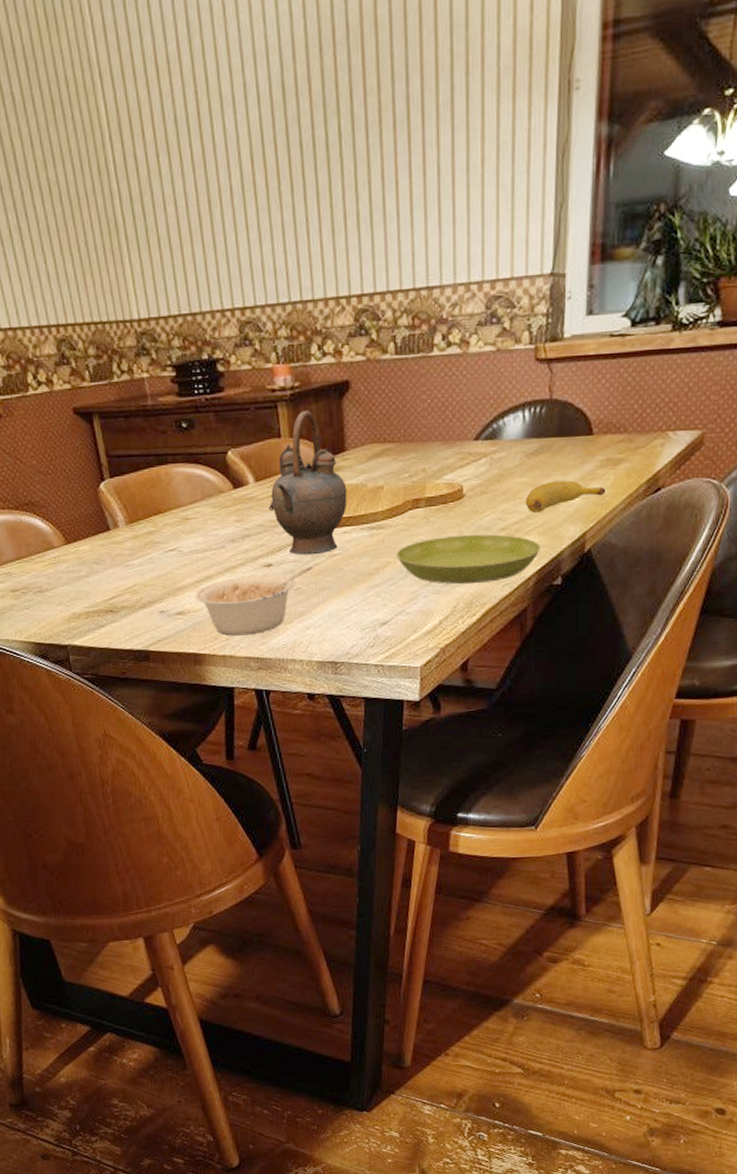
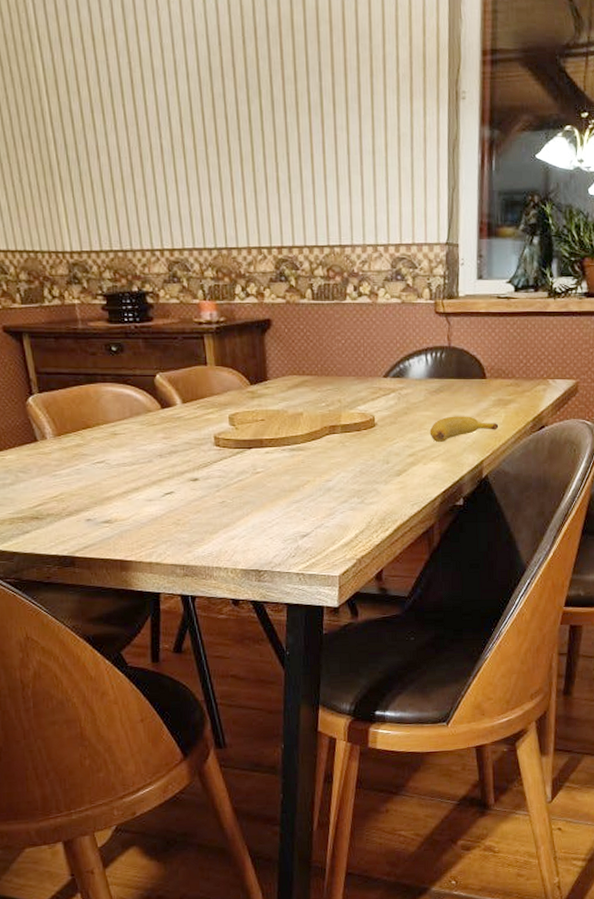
legume: present [195,566,314,636] -> none [122,482,238,544]
teapot: present [269,410,347,556] -> none [195,342,270,472]
saucer: present [396,534,542,585] -> none [315,459,445,503]

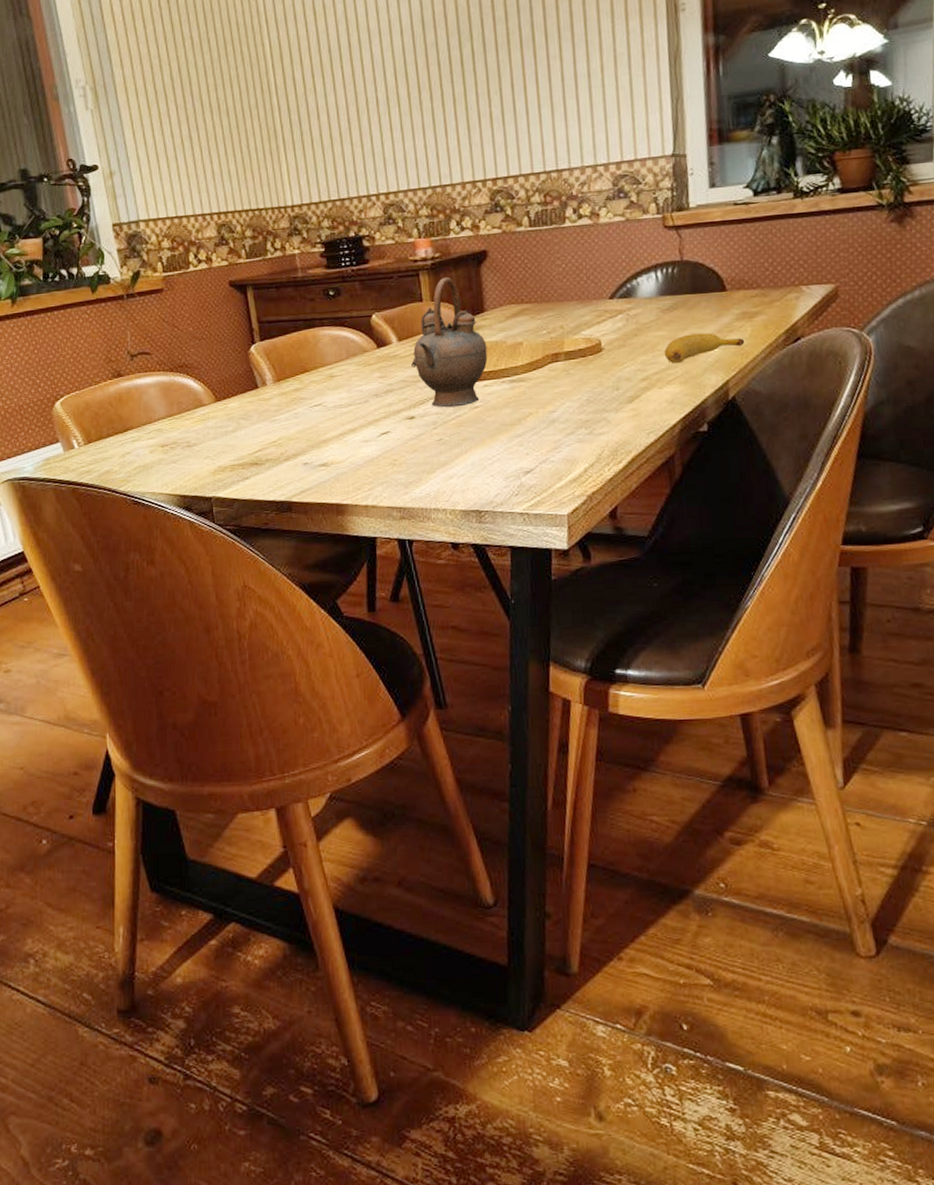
teapot: none [195,342,270,472] -> present [411,277,488,408]

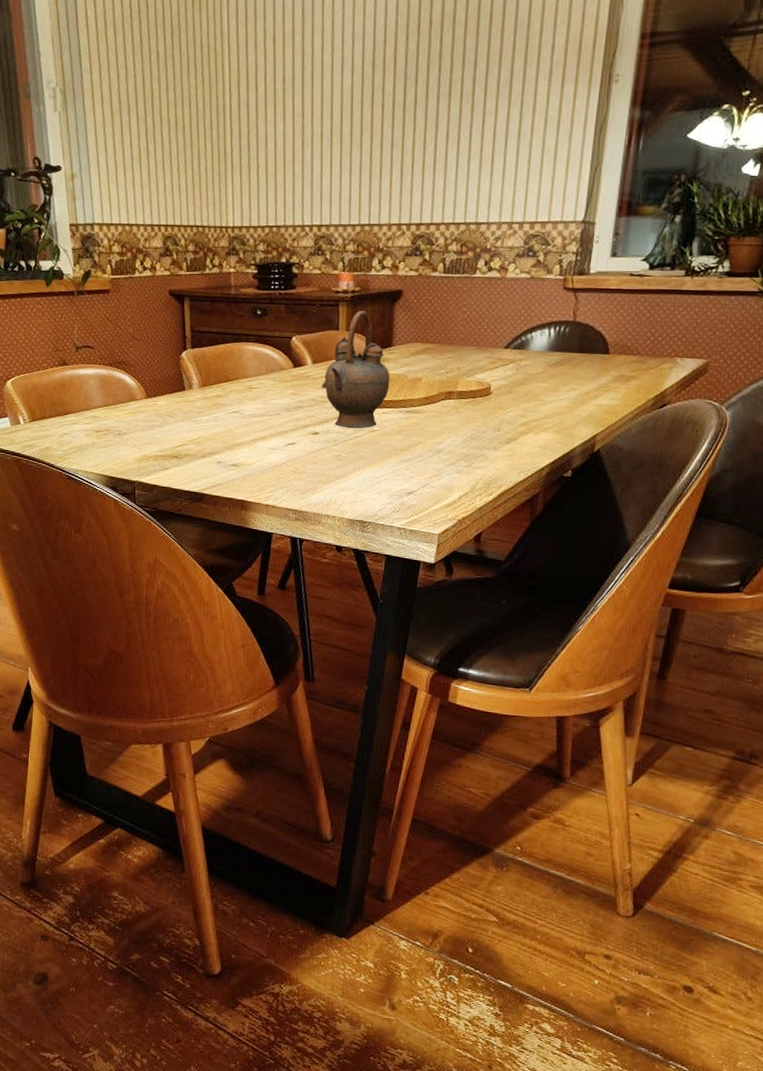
banana: present [664,333,745,364] -> none [544,389,617,415]

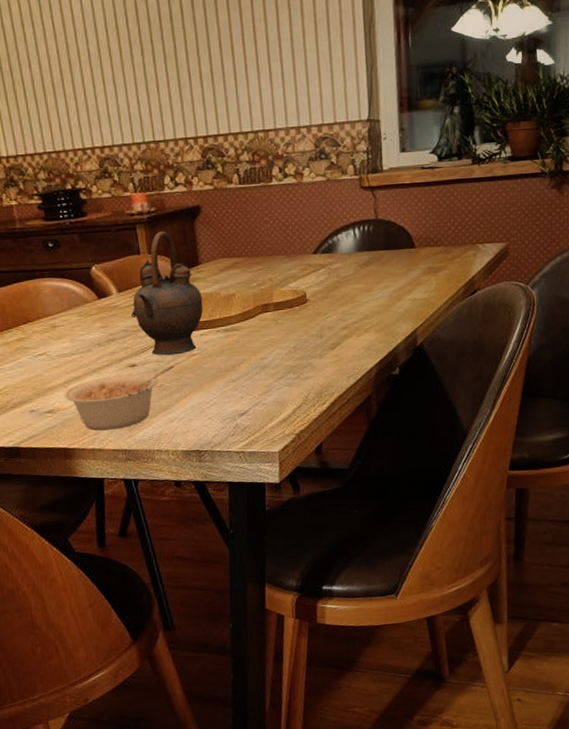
legume: none [249,438,354,490] -> present [64,365,175,431]

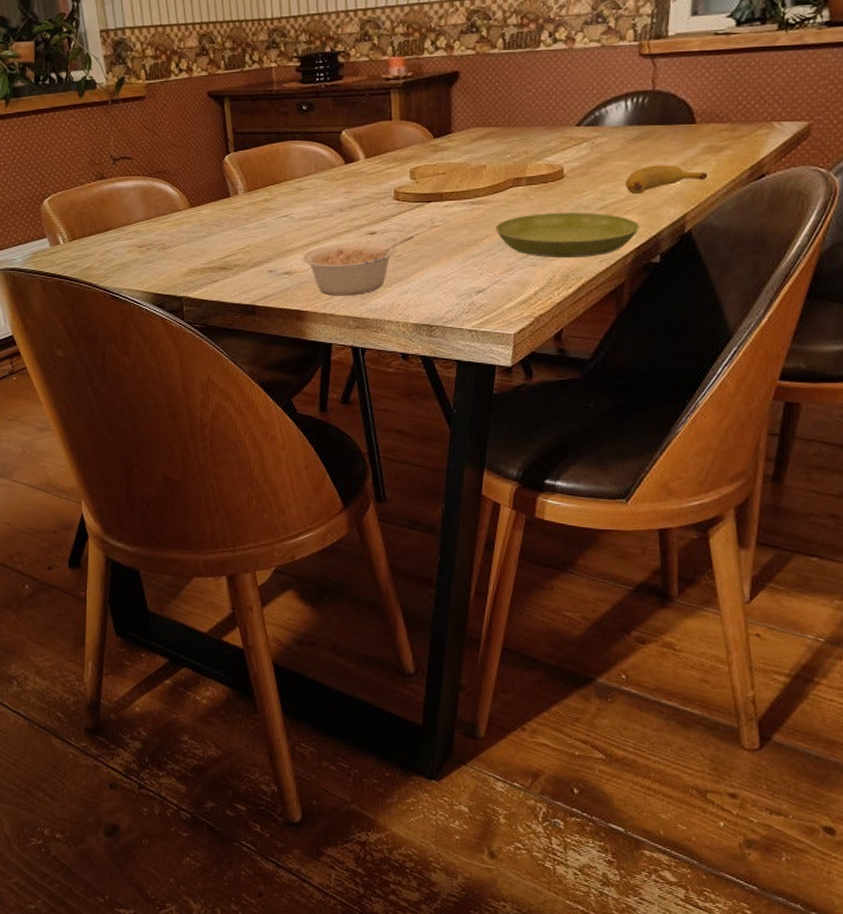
teapot: present [131,230,203,356] -> none [376,96,451,226]
saucer: none [250,332,380,377] -> present [495,213,641,259]
banana: none [361,286,431,314] -> present [625,165,708,195]

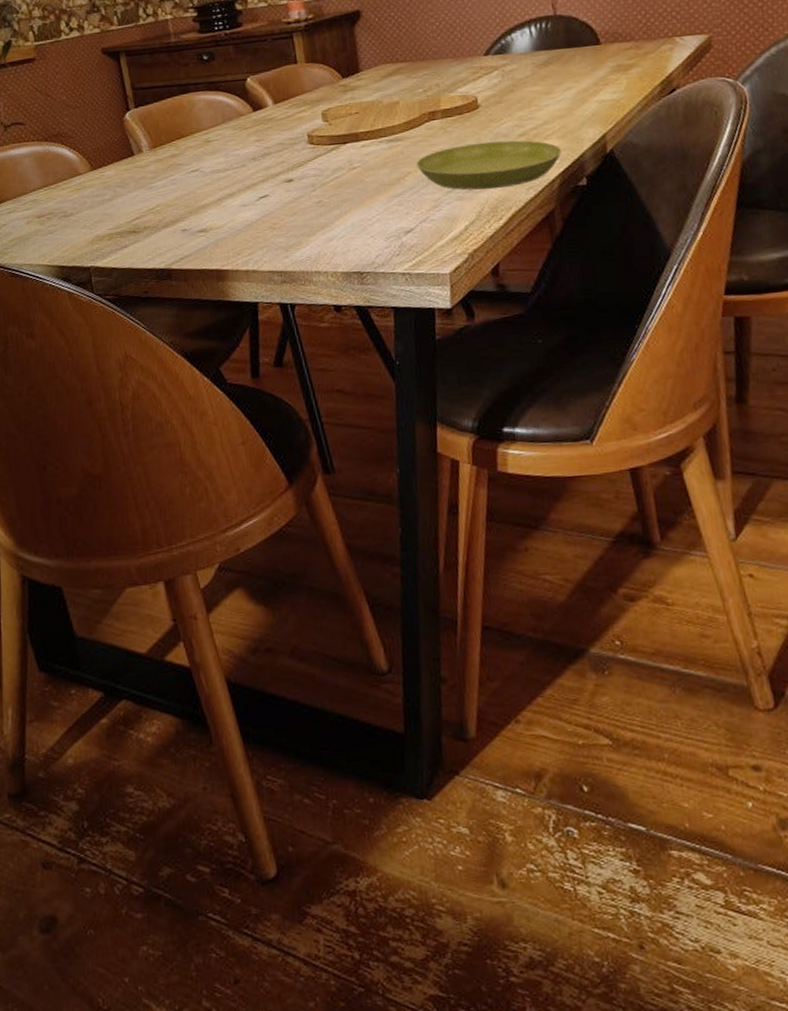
legume: present [302,235,415,296] -> none [217,179,334,251]
banana: present [625,165,708,195] -> none [540,86,621,119]

